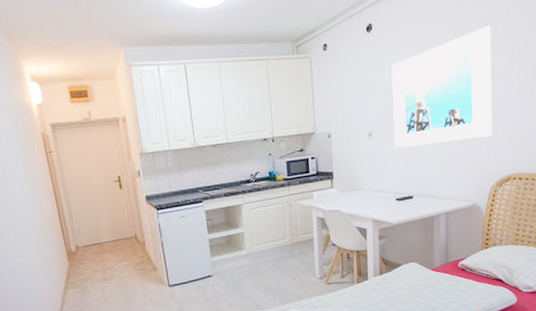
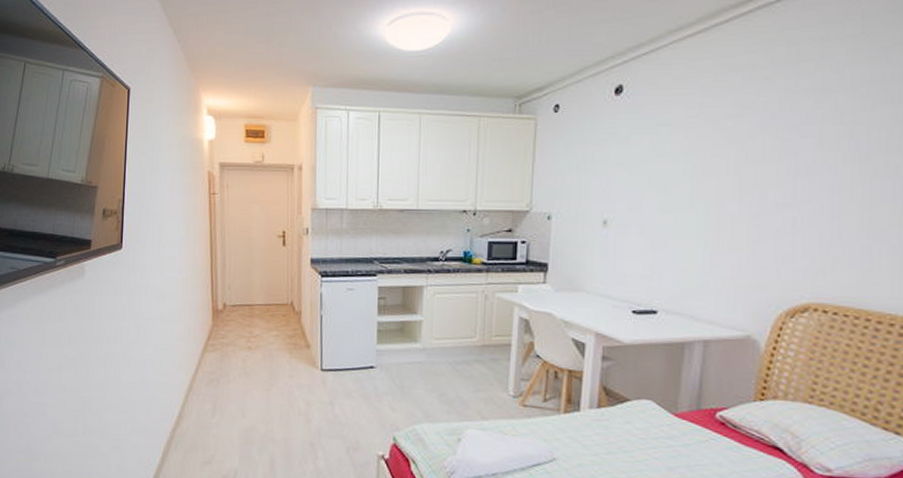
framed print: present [391,25,493,148] -> none [637,100,796,247]

